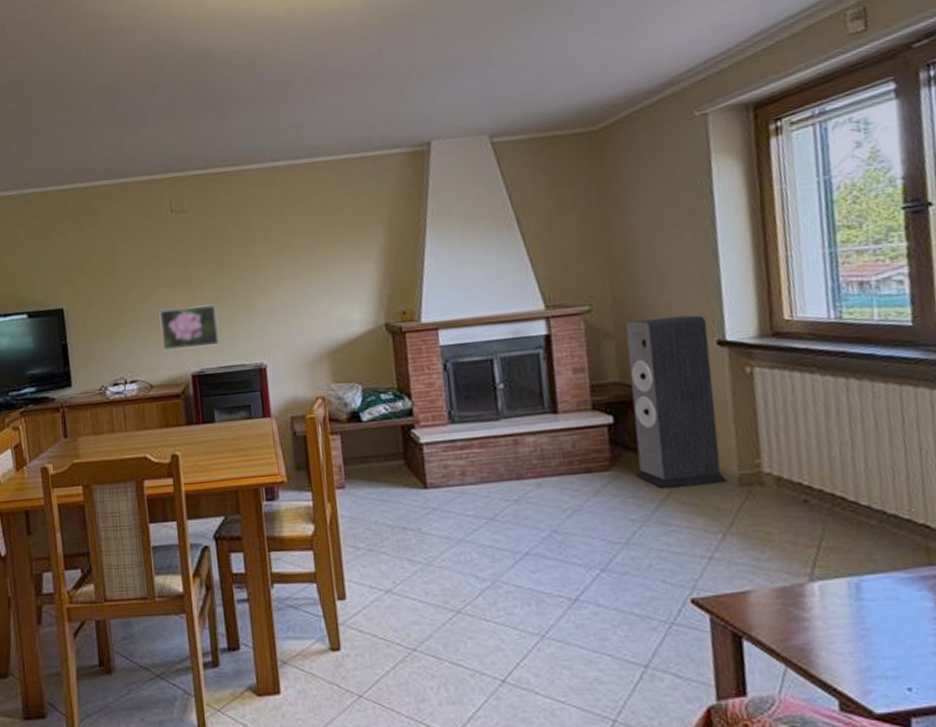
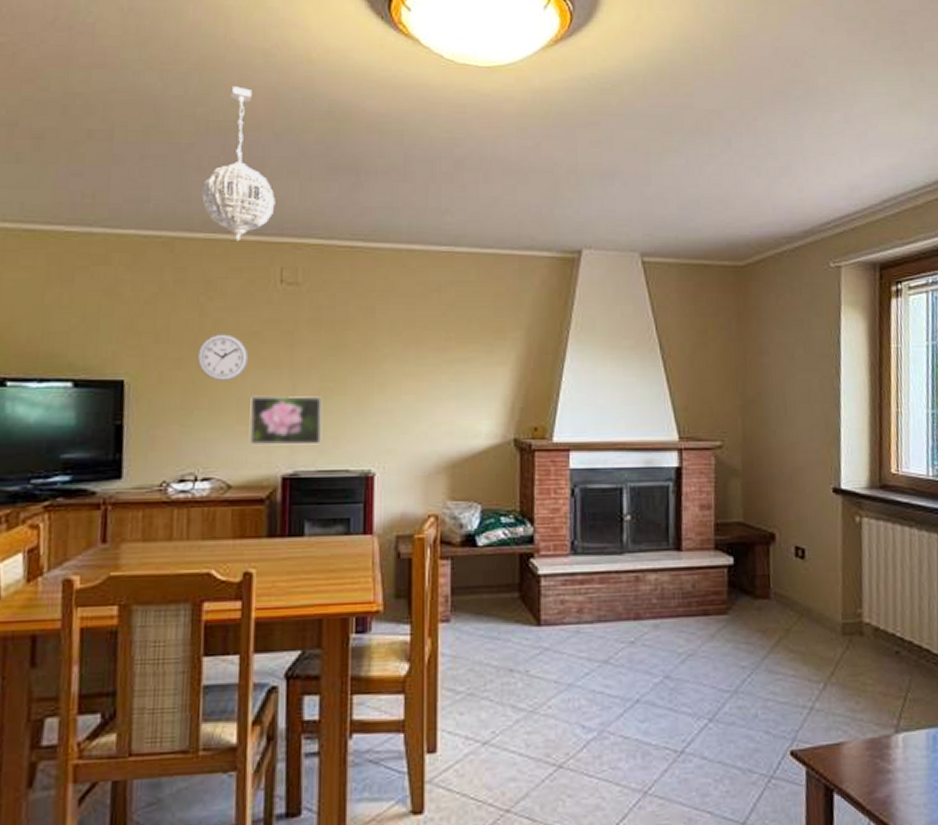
pendant light: none [101,51,159,183] -> present [202,86,276,242]
wall clock: none [113,261,154,301] -> present [196,334,249,382]
speaker: present [625,315,727,488] -> none [749,460,831,634]

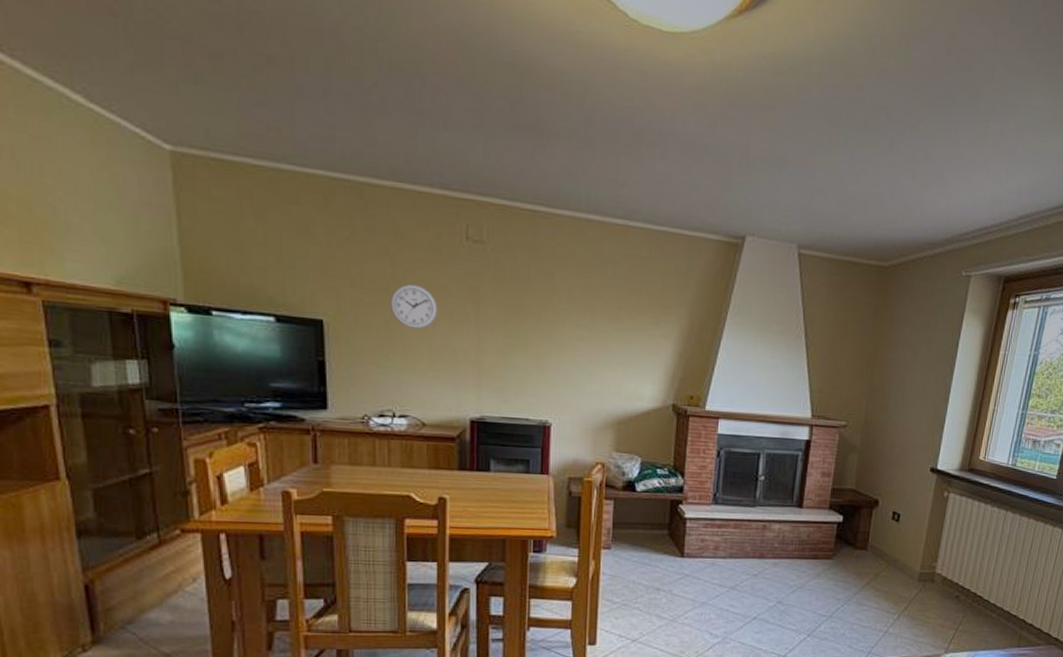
pendant light: present [202,86,276,242] -> none [388,23,460,194]
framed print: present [249,395,323,446] -> none [440,346,506,395]

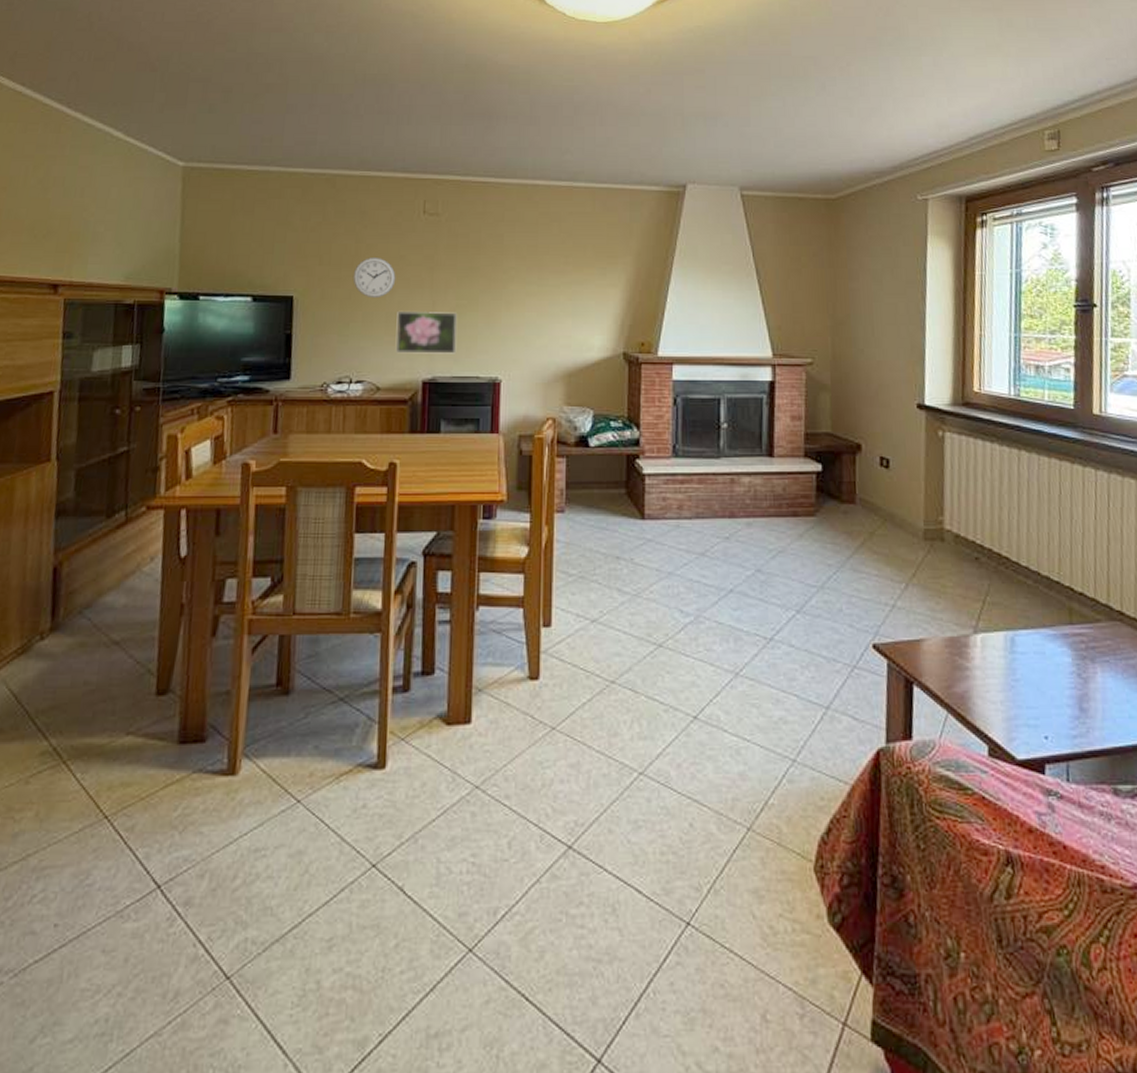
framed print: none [440,346,506,395] -> present [395,310,458,354]

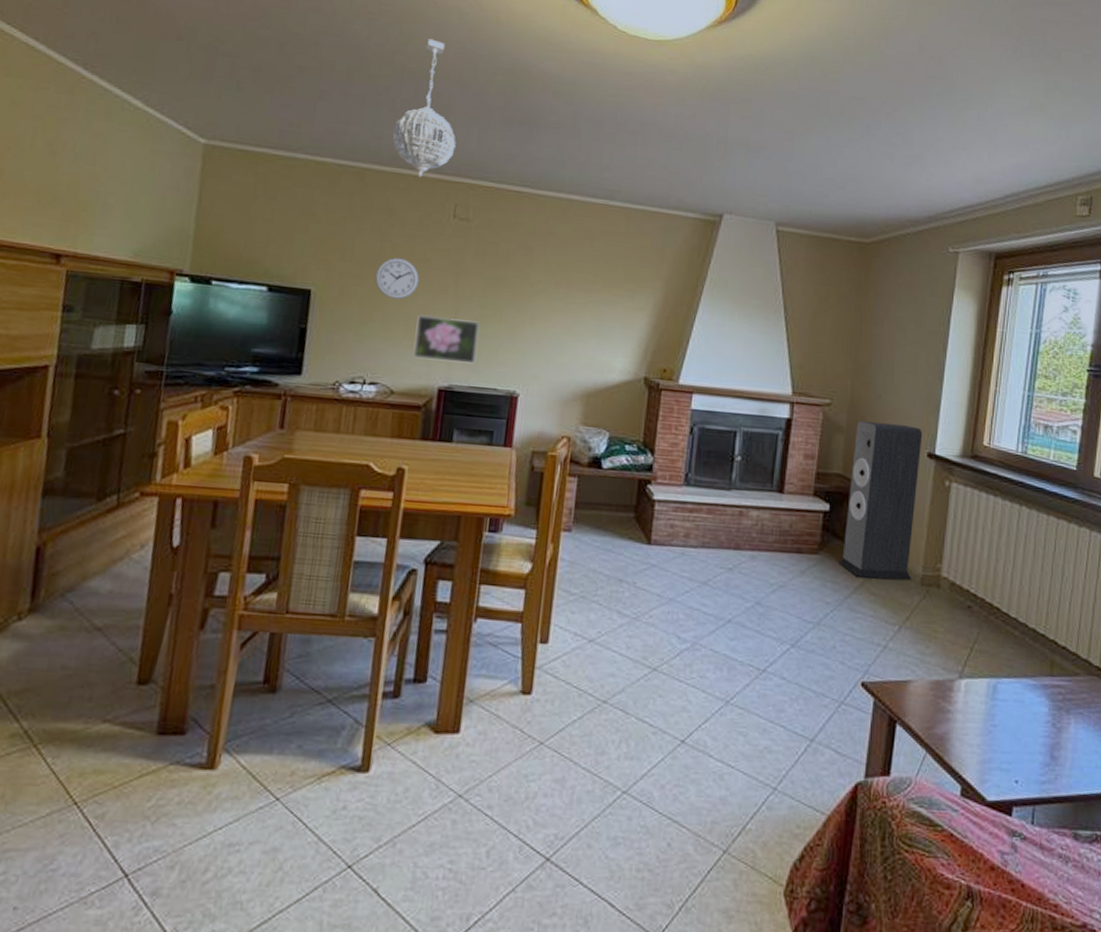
pendant light: none [359,44,420,178] -> present [392,39,456,178]
speaker: none [835,376,914,537] -> present [837,420,923,580]

